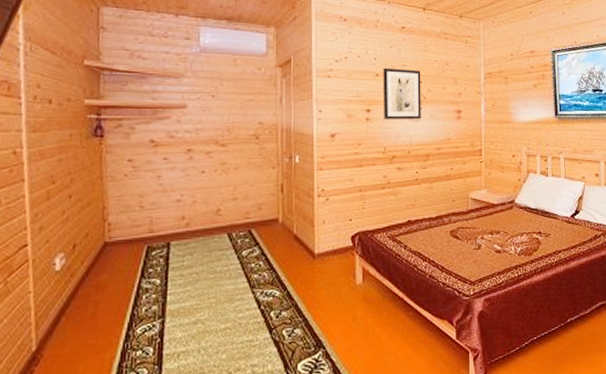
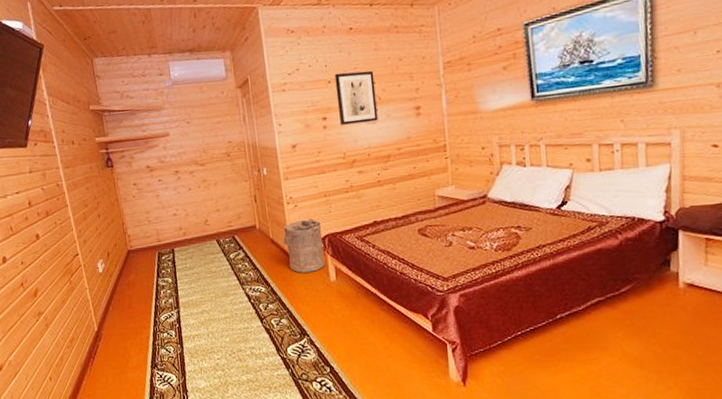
laundry hamper: none [307,213,353,275] -> present [282,217,326,273]

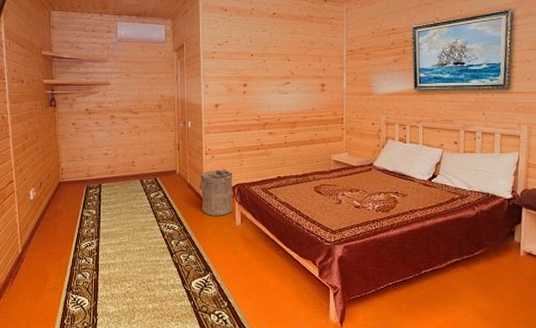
wall art: present [334,70,378,125] -> none [257,49,290,92]

